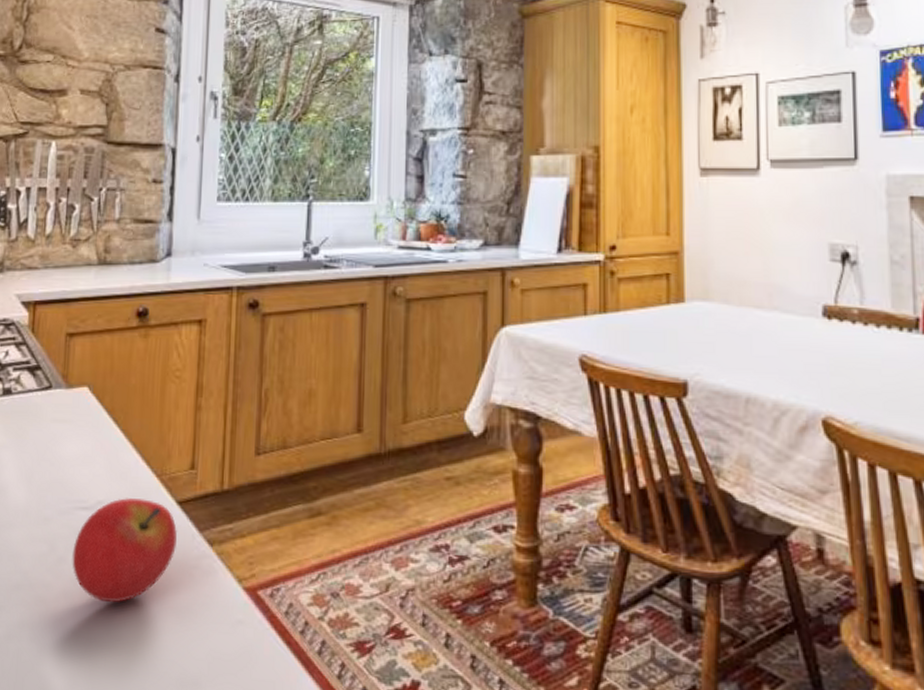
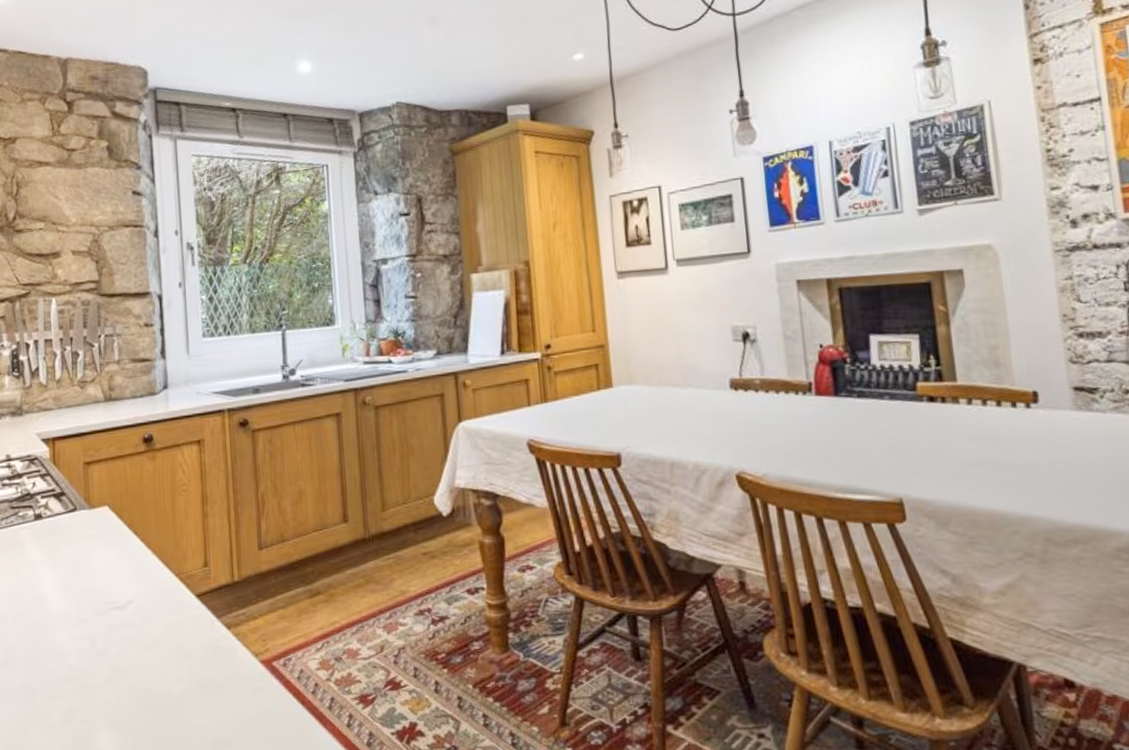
fruit: present [72,498,178,604] -> none [110,595,199,685]

